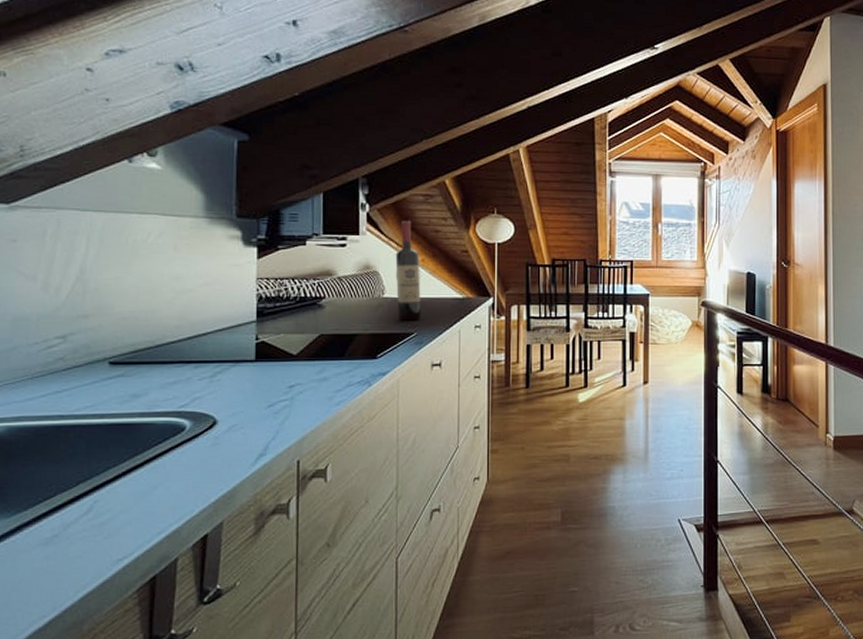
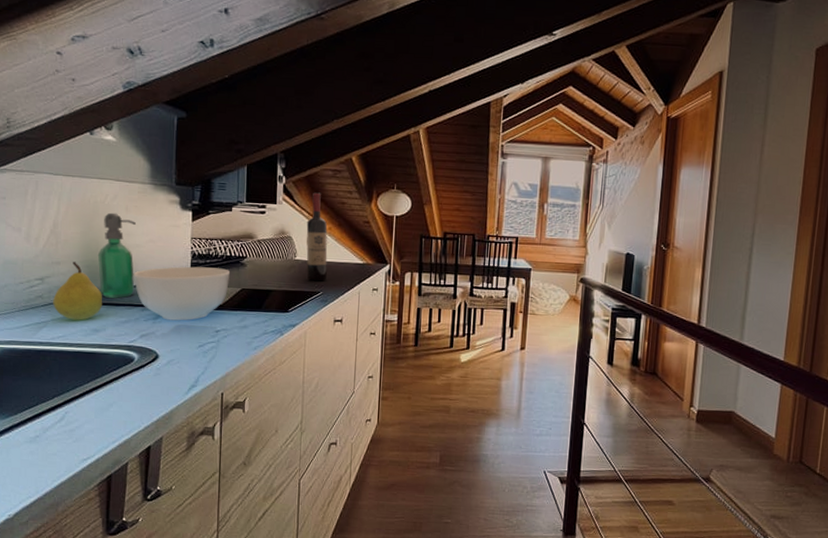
fruit: none [78,313,145,385] -> present [53,261,103,321]
soap dispenser: none [137,253,187,356] -> present [97,212,136,299]
bowl: none [183,311,305,377] -> present [133,266,230,321]

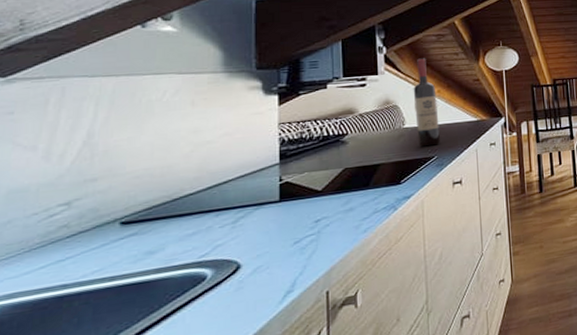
fruit: present [53,261,103,321] -> none [85,174,161,247]
soap dispenser: present [97,212,136,299] -> none [152,109,206,211]
bowl: present [133,266,230,321] -> none [203,150,328,221]

